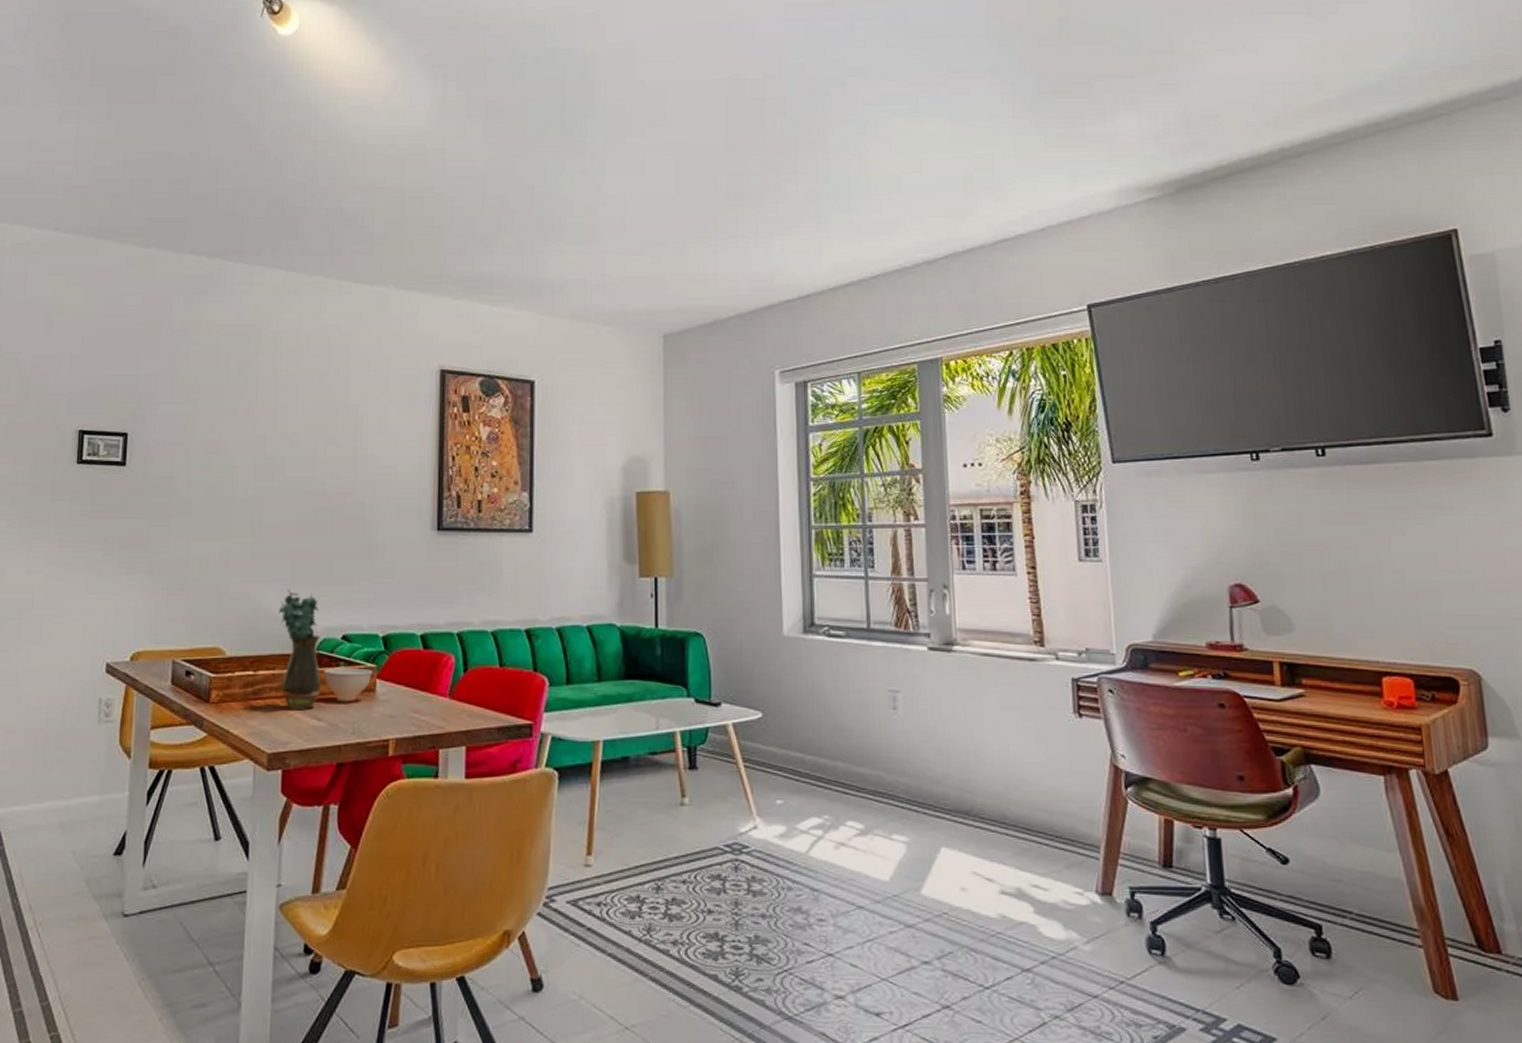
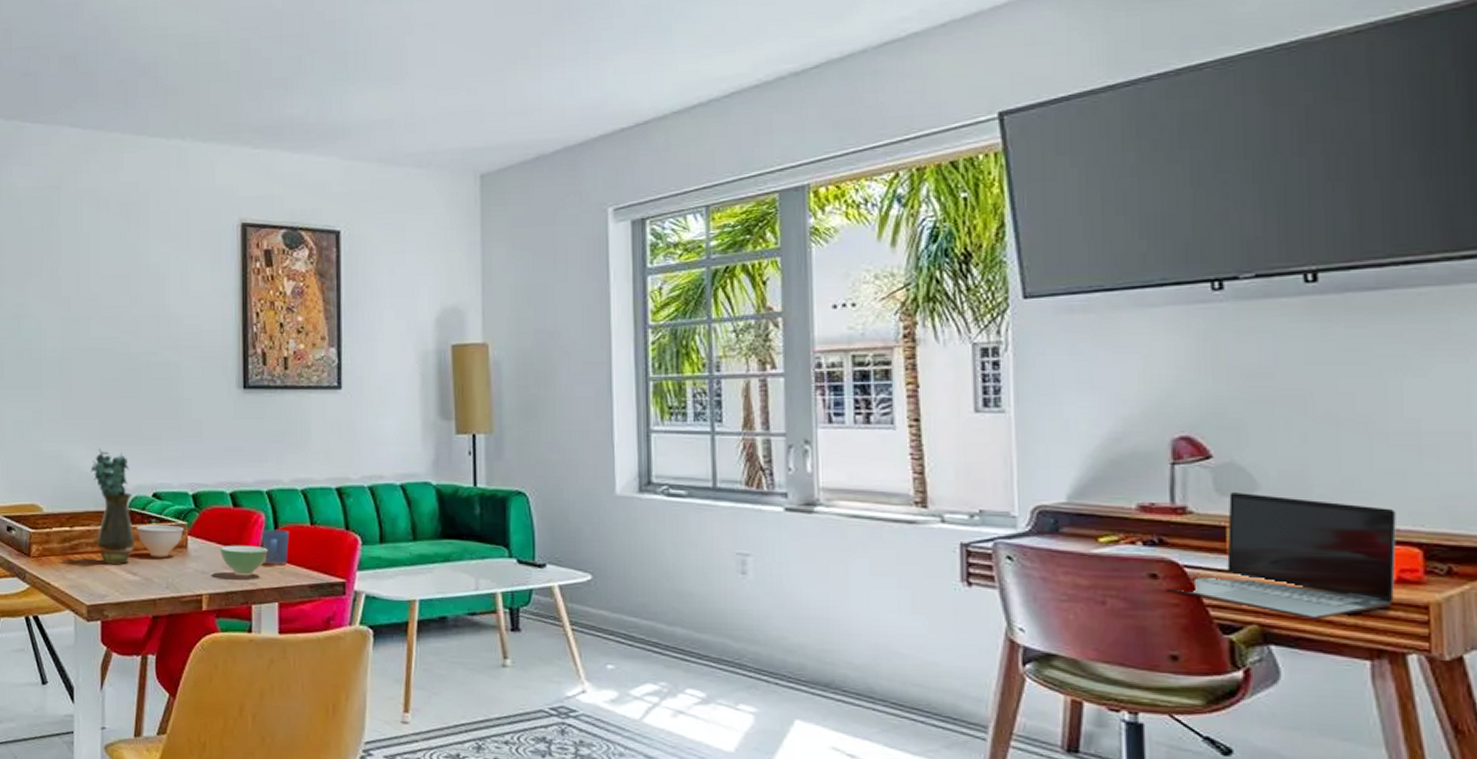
bowl: none [408,688,458,721] -> present [219,545,269,577]
mug: none [451,672,478,708] -> present [262,529,289,565]
laptop: none [1232,632,1397,742] -> present [1166,492,1398,621]

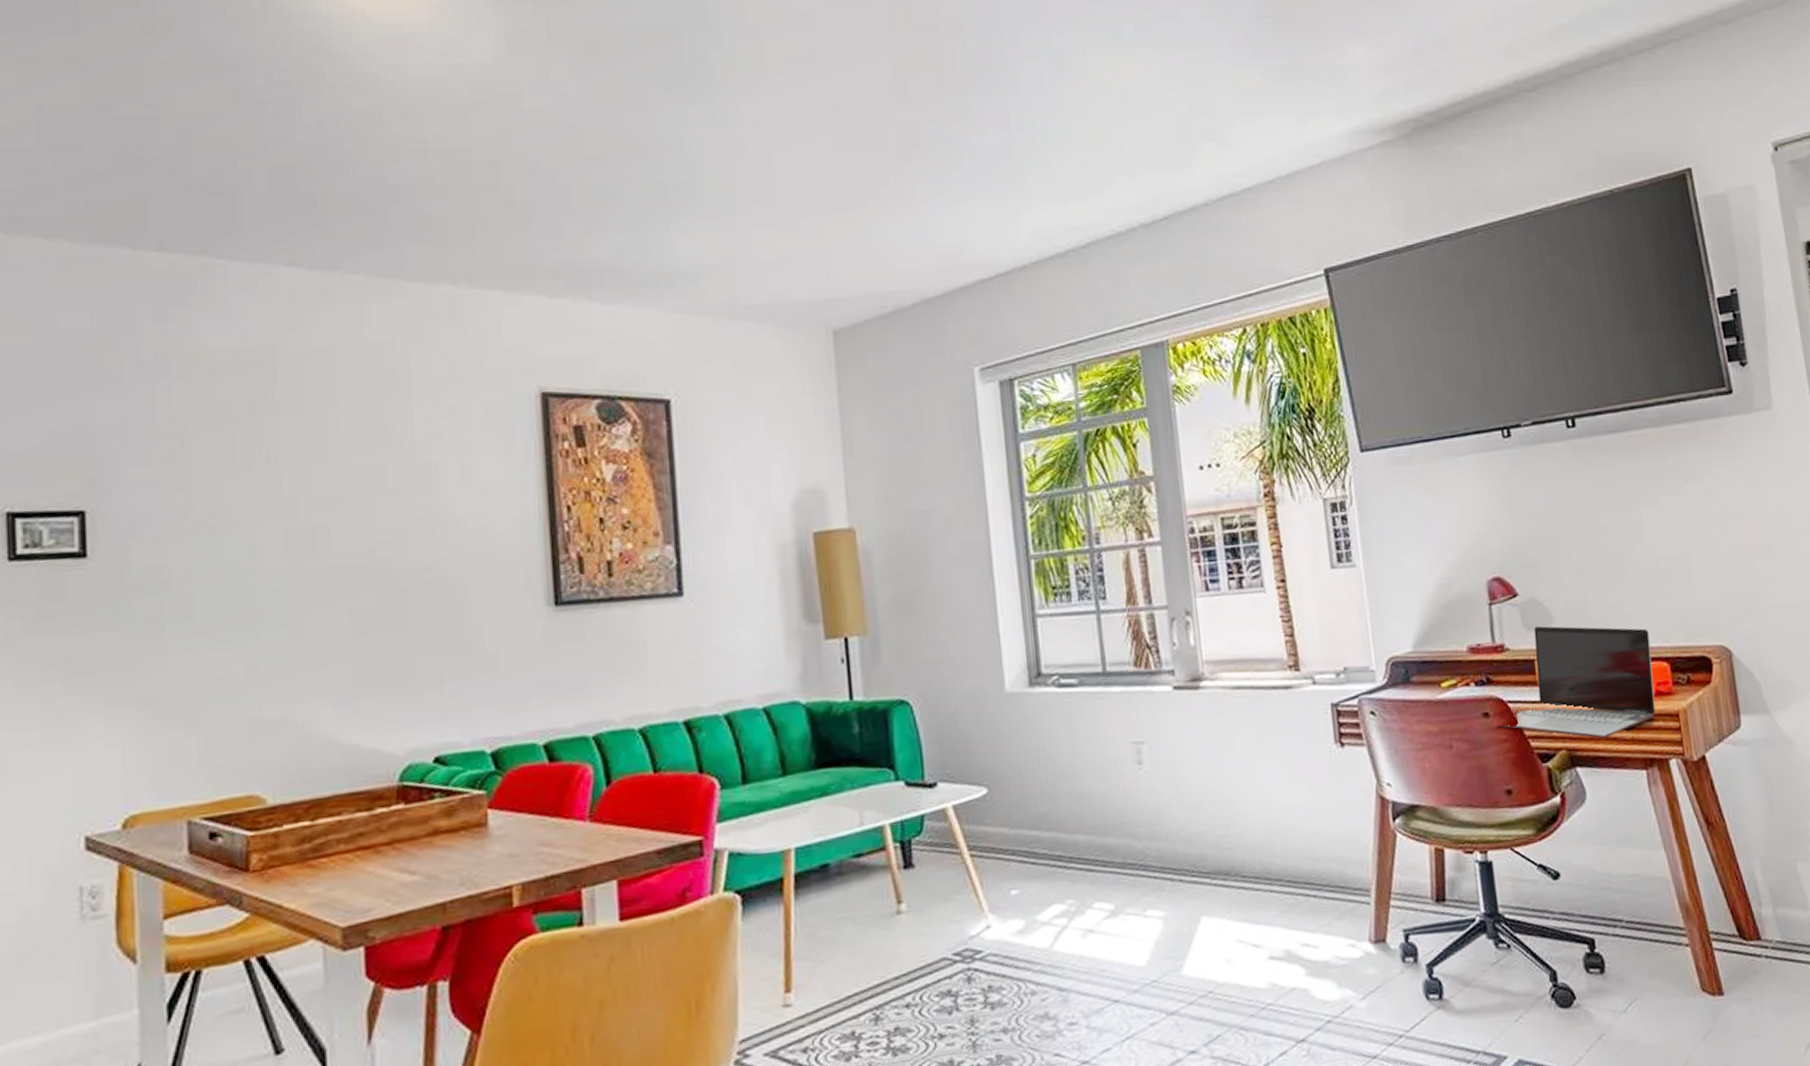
vase: present [90,448,134,564] -> none [338,704,410,865]
bowl: present [137,524,184,557] -> none [412,797,481,845]
bowl: present [219,545,269,577] -> none [532,809,601,855]
mug: present [262,529,289,565] -> none [590,783,627,832]

